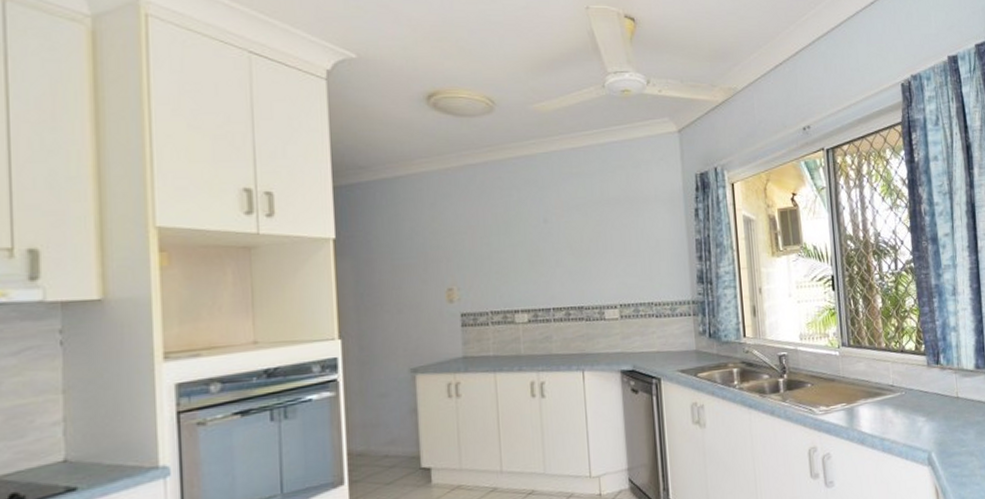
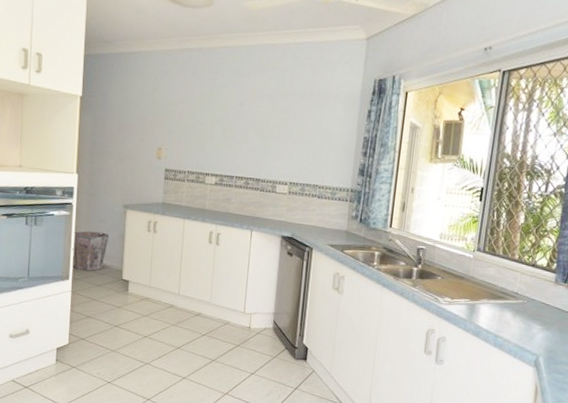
waste bin: none [343,410,396,468] -> present [72,231,110,271]

